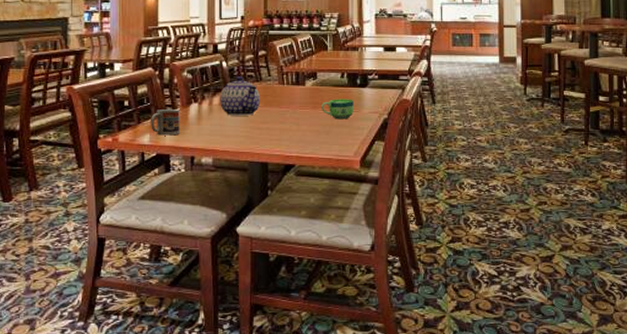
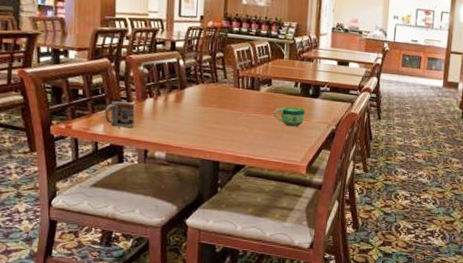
teapot: present [220,76,260,116] -> none [175,75,215,116]

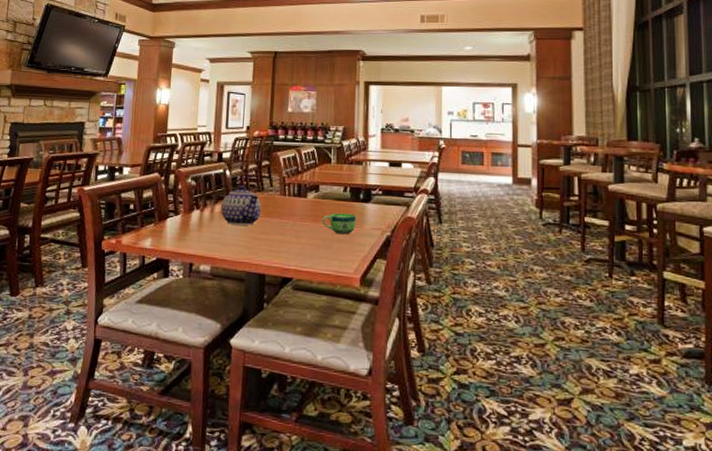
cup: present [105,101,135,128] -> none [153,214,182,241]
teapot: none [175,75,215,116] -> present [221,185,261,226]

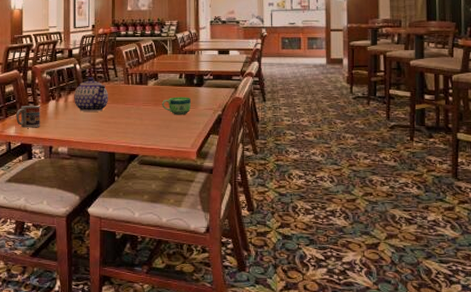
cup: none [153,214,182,241] -> present [16,106,40,128]

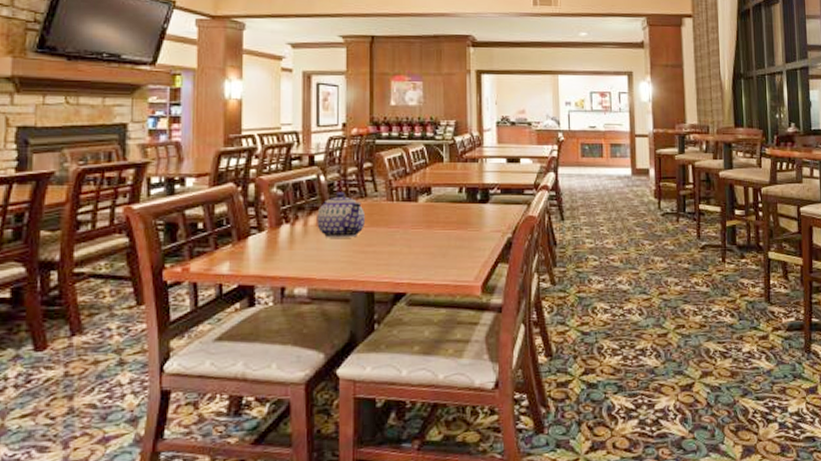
cup: present [16,106,40,128] -> none [231,232,268,263]
cup: present [162,97,191,115] -> none [437,216,473,240]

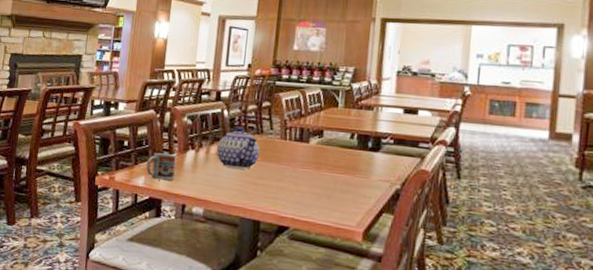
cup: none [231,232,268,263] -> present [146,153,176,181]

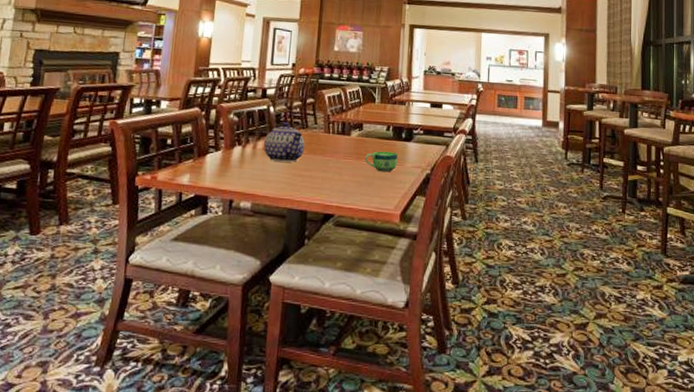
cup: present [146,153,176,181] -> none [191,150,223,177]
cup: none [325,161,362,185] -> present [365,151,397,172]

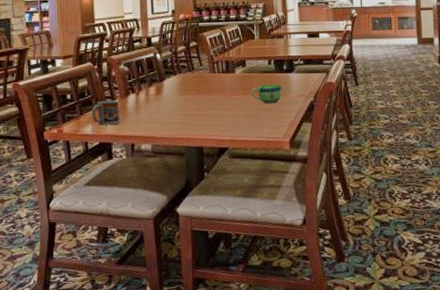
cup: none [191,150,223,177] -> present [92,100,120,126]
teapot: present [264,122,305,163] -> none [155,67,193,105]

